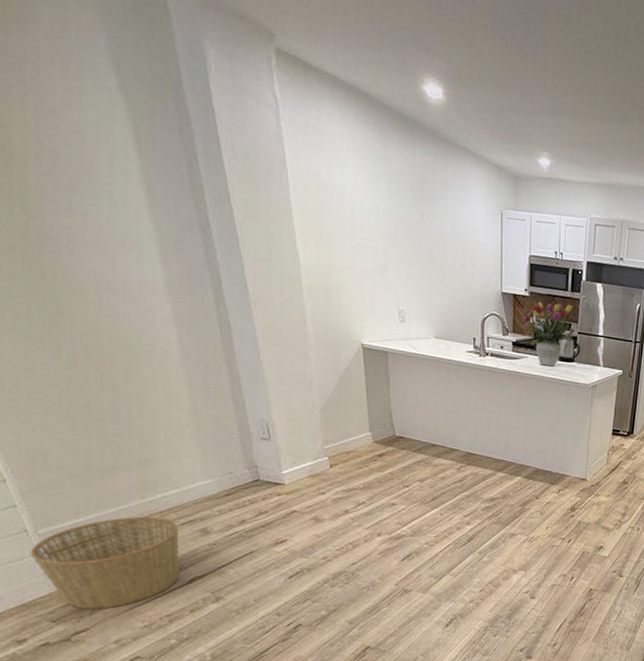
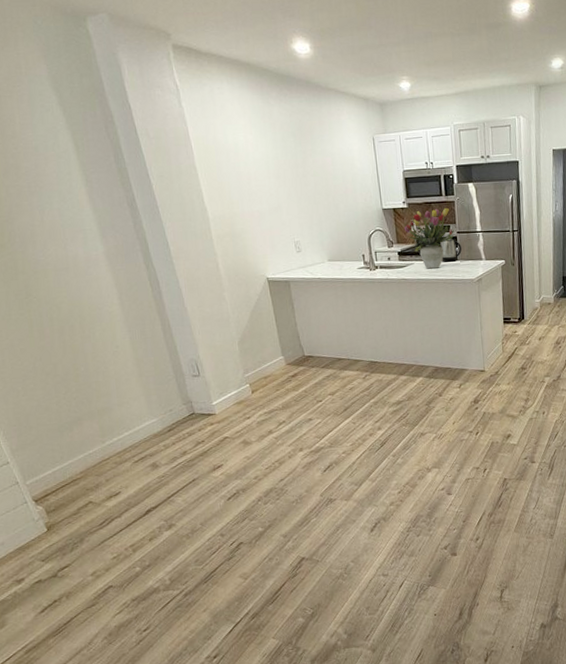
basket: present [30,516,179,609] -> none [21,457,138,547]

